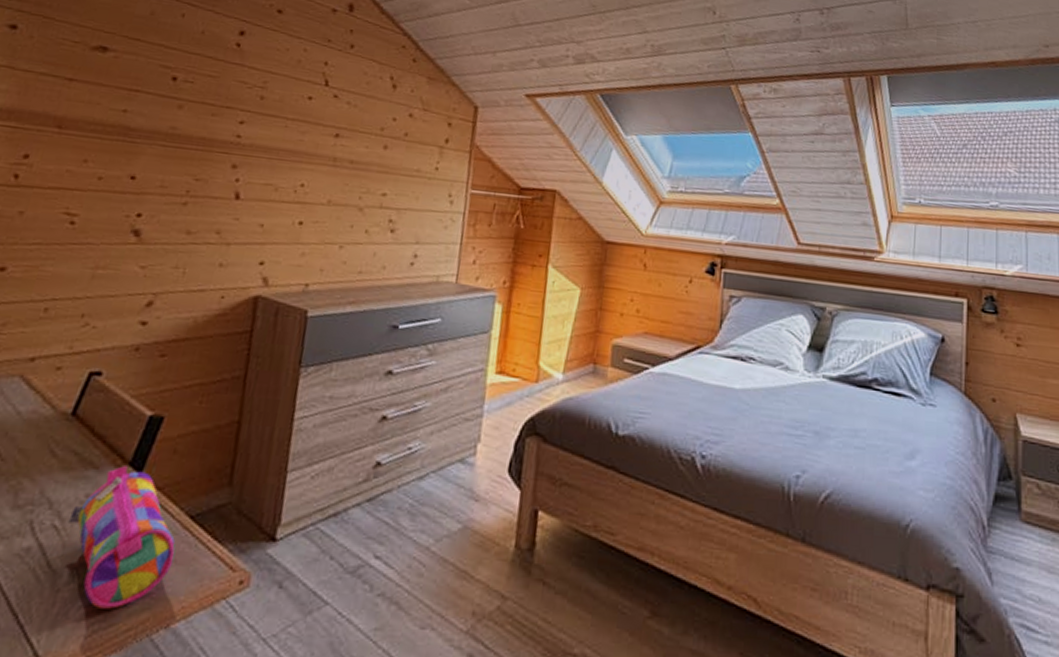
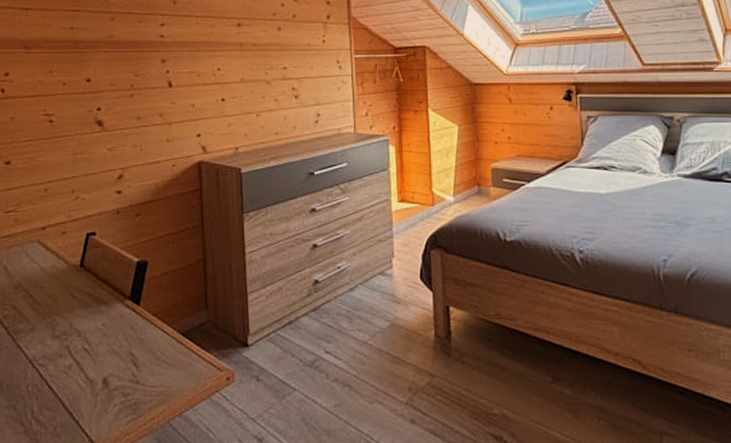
pencil case: present [68,466,176,609] -> none [94,301,176,405]

